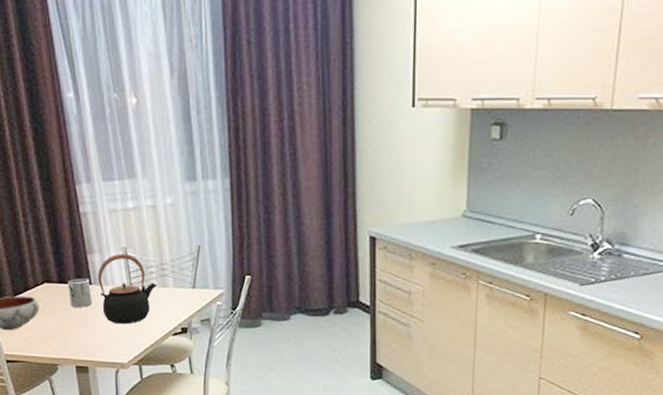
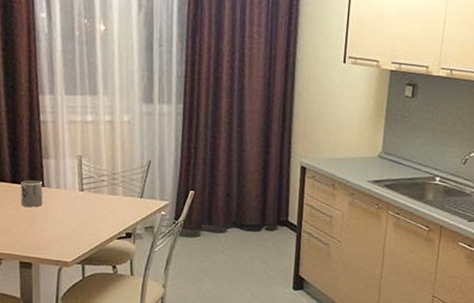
teapot: present [98,254,158,325] -> none [50,161,108,226]

